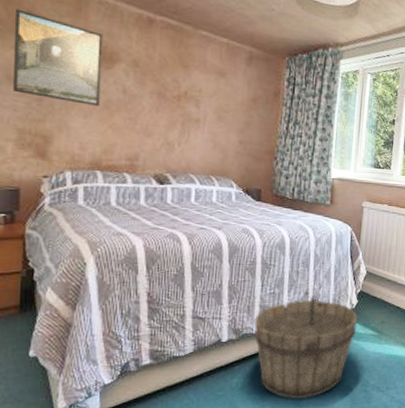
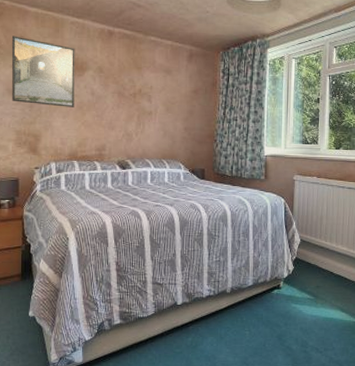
wooden bucket: present [254,291,358,400] -> none [203,258,295,358]

